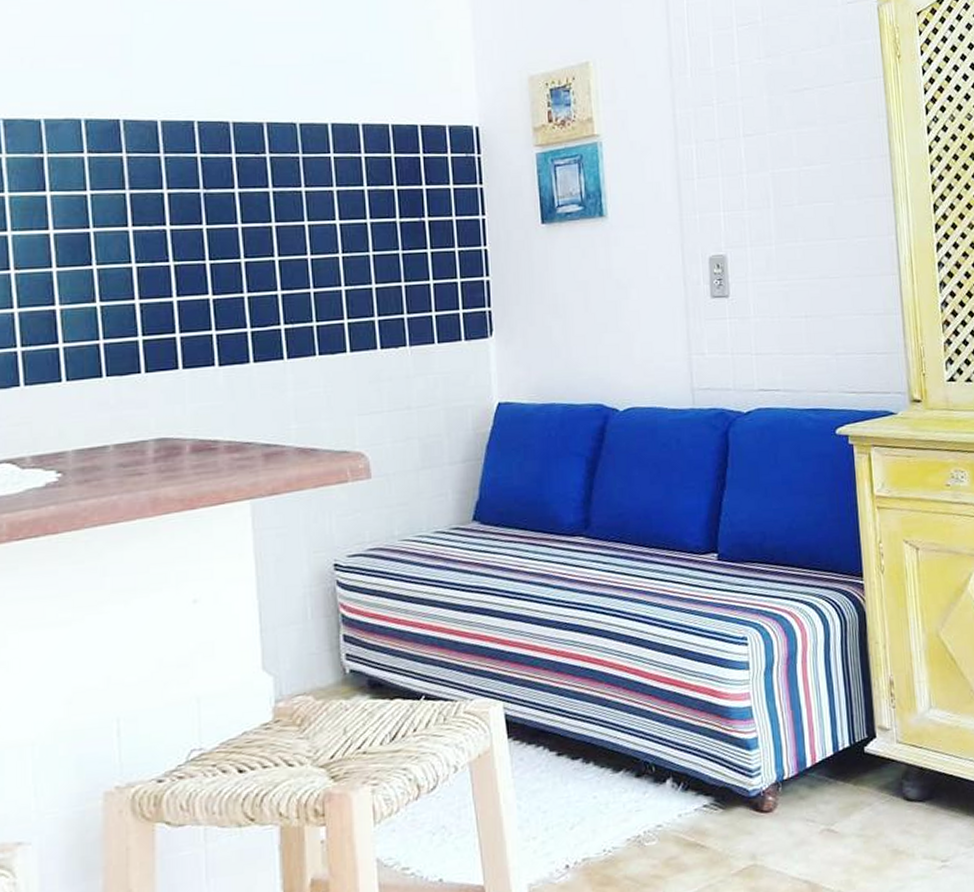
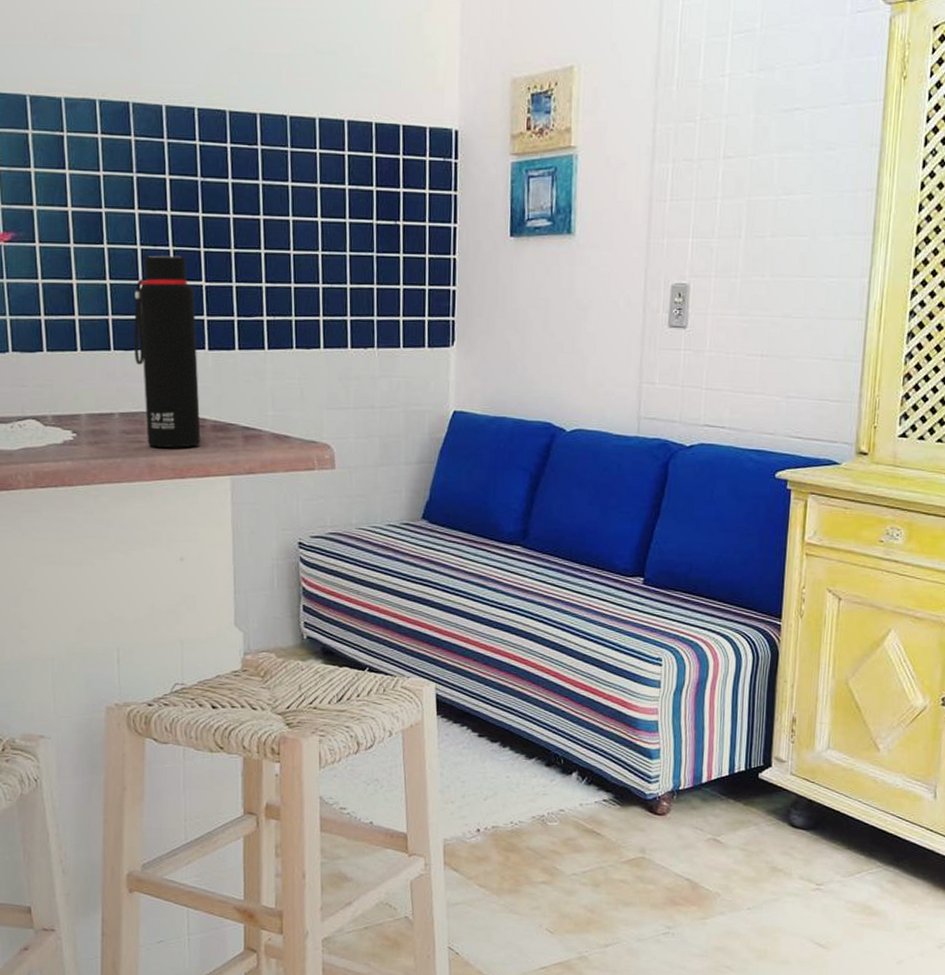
water bottle: none [130,270,213,478] -> present [134,255,201,448]

